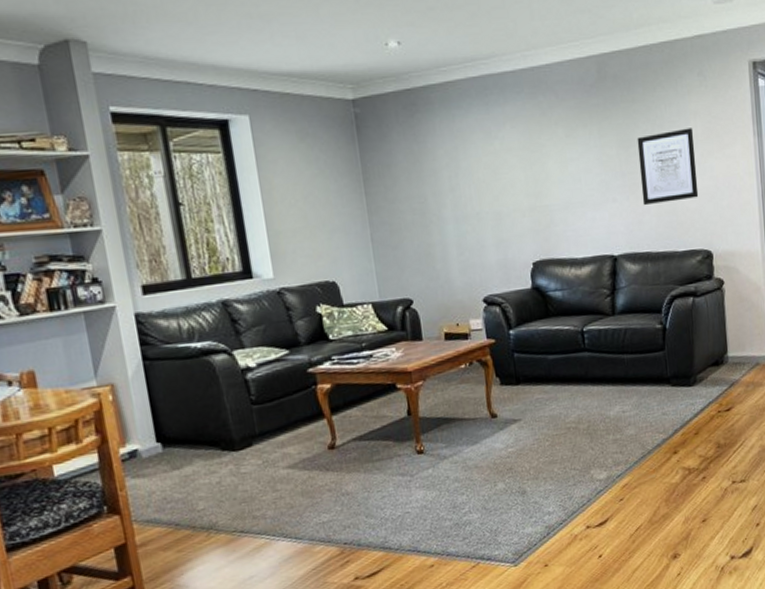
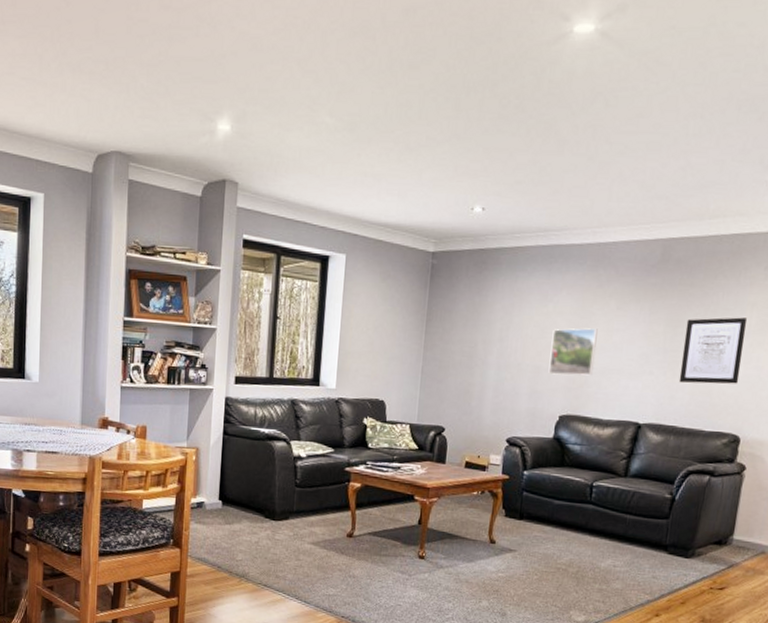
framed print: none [505,161,557,219] -> present [548,328,598,376]

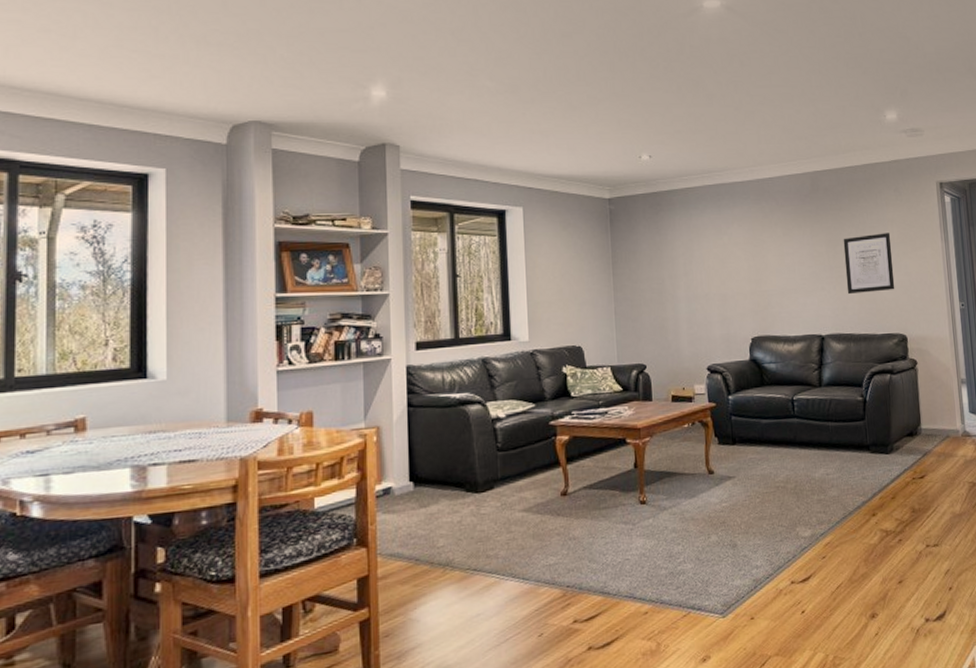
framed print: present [548,328,598,376] -> none [732,254,774,301]

